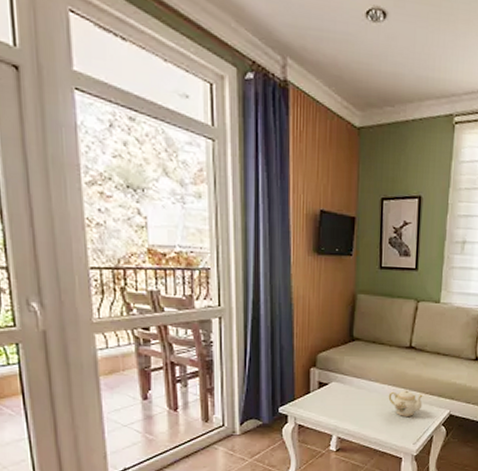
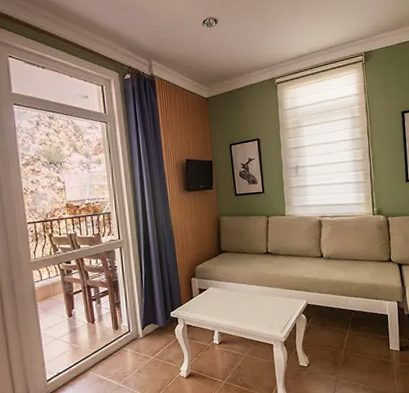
teapot: present [388,390,423,416] -> none [255,287,284,310]

